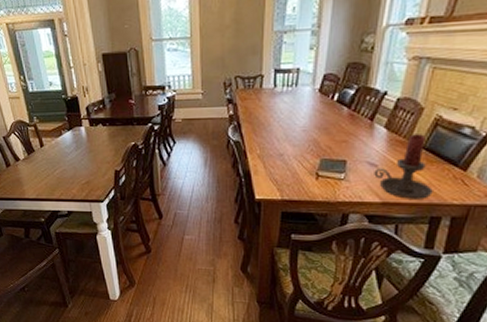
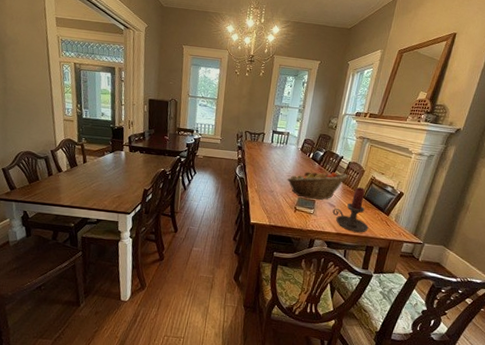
fruit basket: none [301,117,396,159] -> present [286,171,348,200]

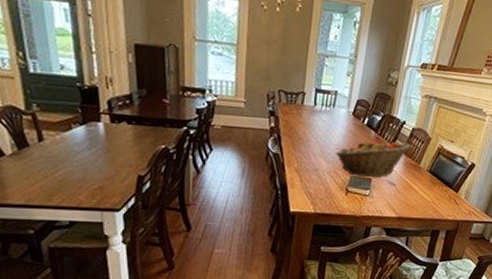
candle holder: present [332,187,369,233] -> none [392,159,435,215]

